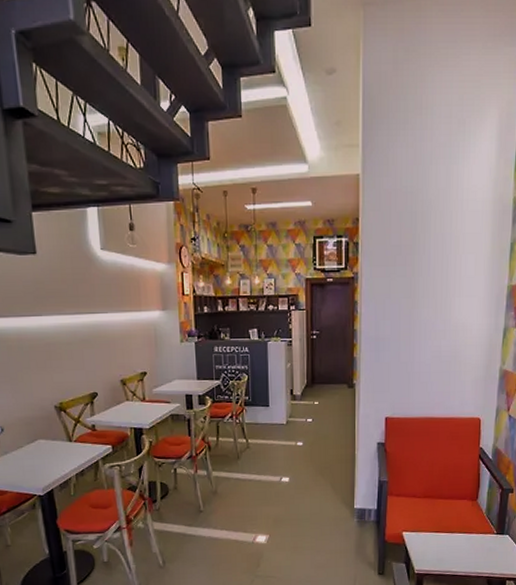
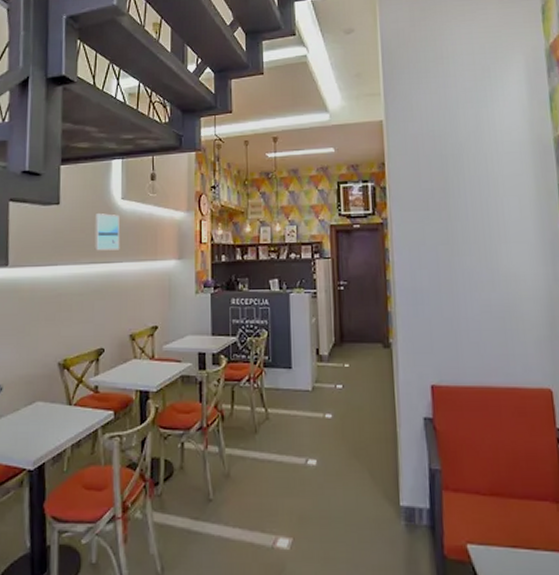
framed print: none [74,264,104,302] -> present [94,213,120,251]

